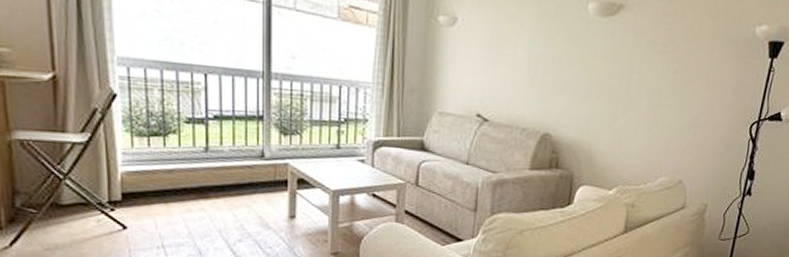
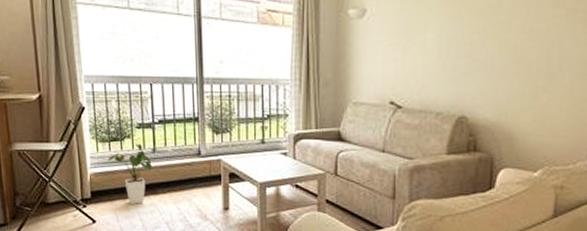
house plant: none [145,140,203,210] -> present [107,143,152,205]

